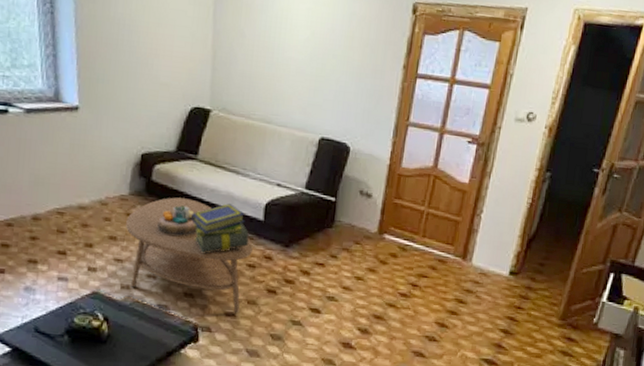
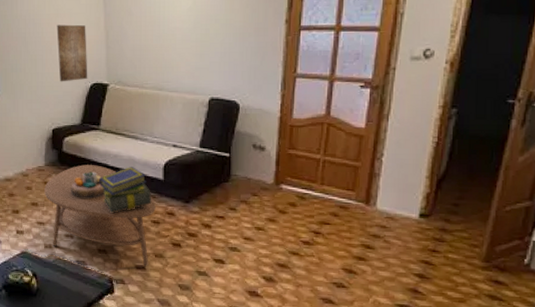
wall art: none [154,35,191,102] -> present [56,24,88,82]

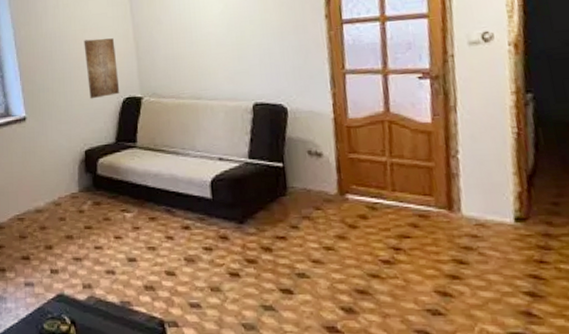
coffee table: present [44,165,156,266] -> none [79,187,206,303]
decorative bowl: present [71,171,105,200] -> none [108,195,147,228]
stack of books: present [98,167,151,213] -> none [139,186,200,241]

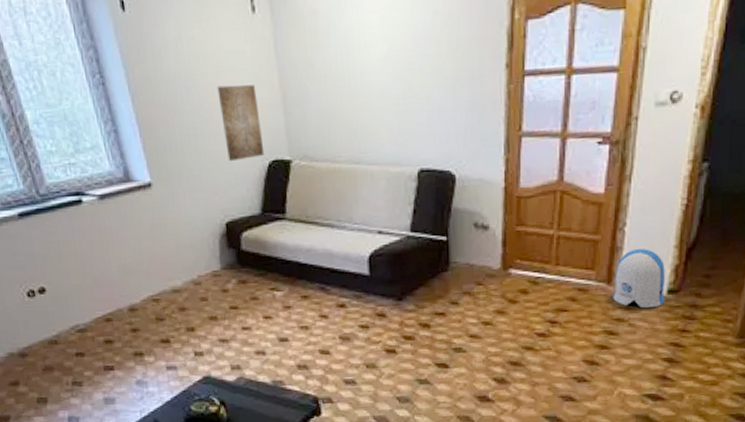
sun visor: none [455,175,515,237] -> present [613,249,666,309]

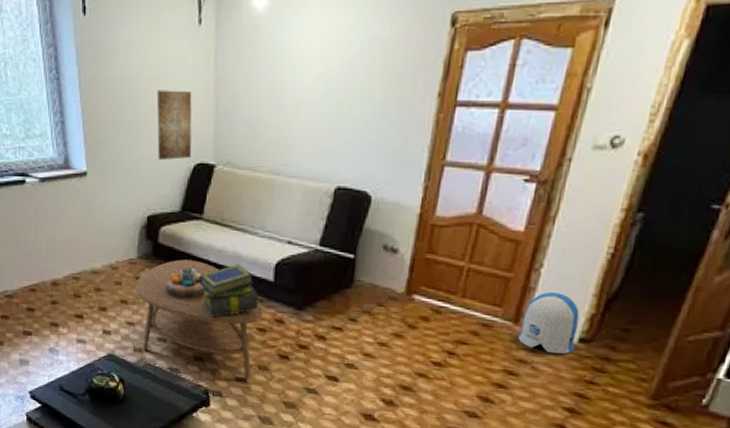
coffee table: none [223,263,363,380] -> present [136,259,263,379]
decorative bowl: none [256,272,299,307] -> present [165,268,205,300]
stack of books: none [289,262,357,320] -> present [198,264,259,317]

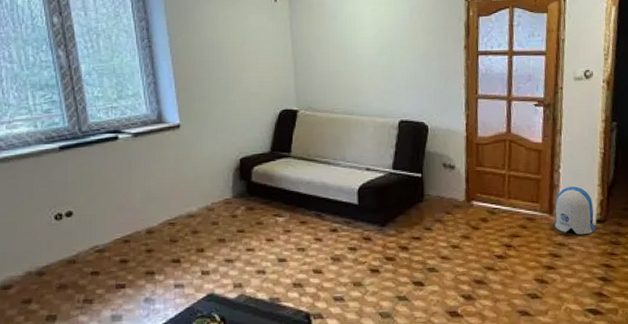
coffee table: present [136,259,263,379] -> none [232,193,352,297]
wall art: present [156,90,192,161] -> none [242,52,277,110]
decorative bowl: present [165,268,205,300] -> none [261,201,298,231]
stack of books: present [198,264,259,317] -> none [291,193,347,243]

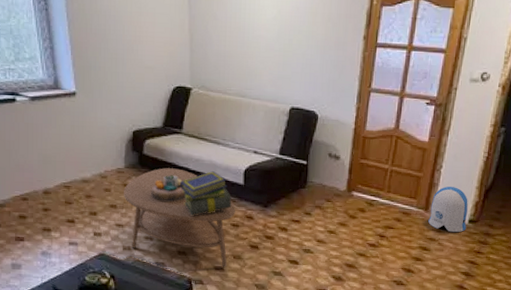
coffee table: none [232,193,352,297] -> present [124,168,235,267]
decorative bowl: none [261,201,298,231] -> present [151,175,186,203]
stack of books: none [291,193,347,243] -> present [179,171,231,216]

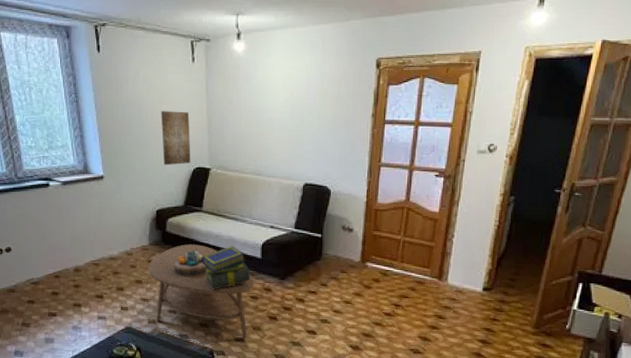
wall art: none [139,23,171,84] -> present [161,111,191,166]
sun visor: present [428,186,468,233] -> none [443,255,481,301]

